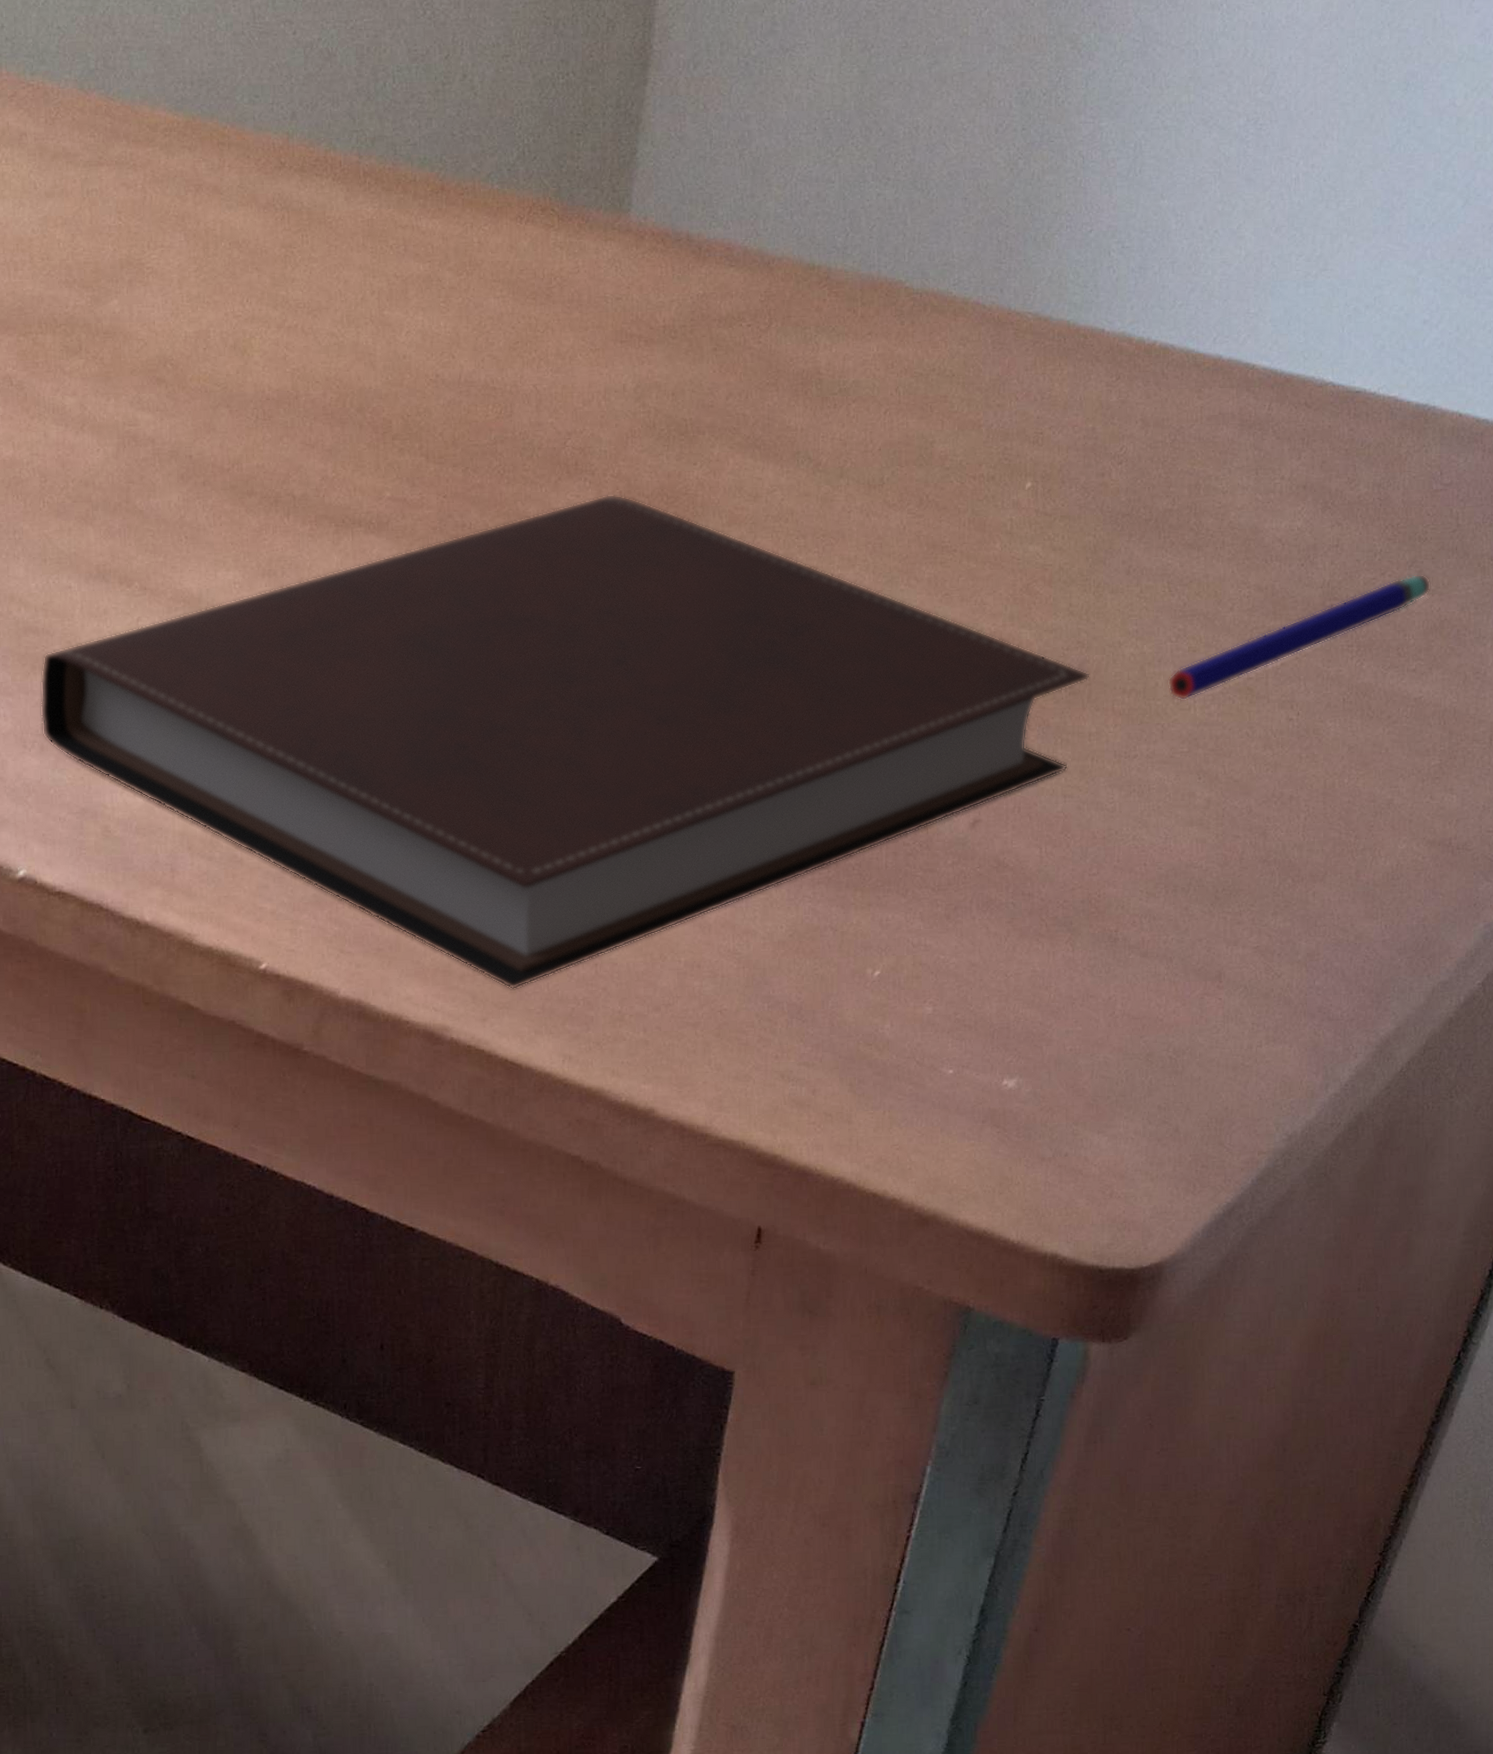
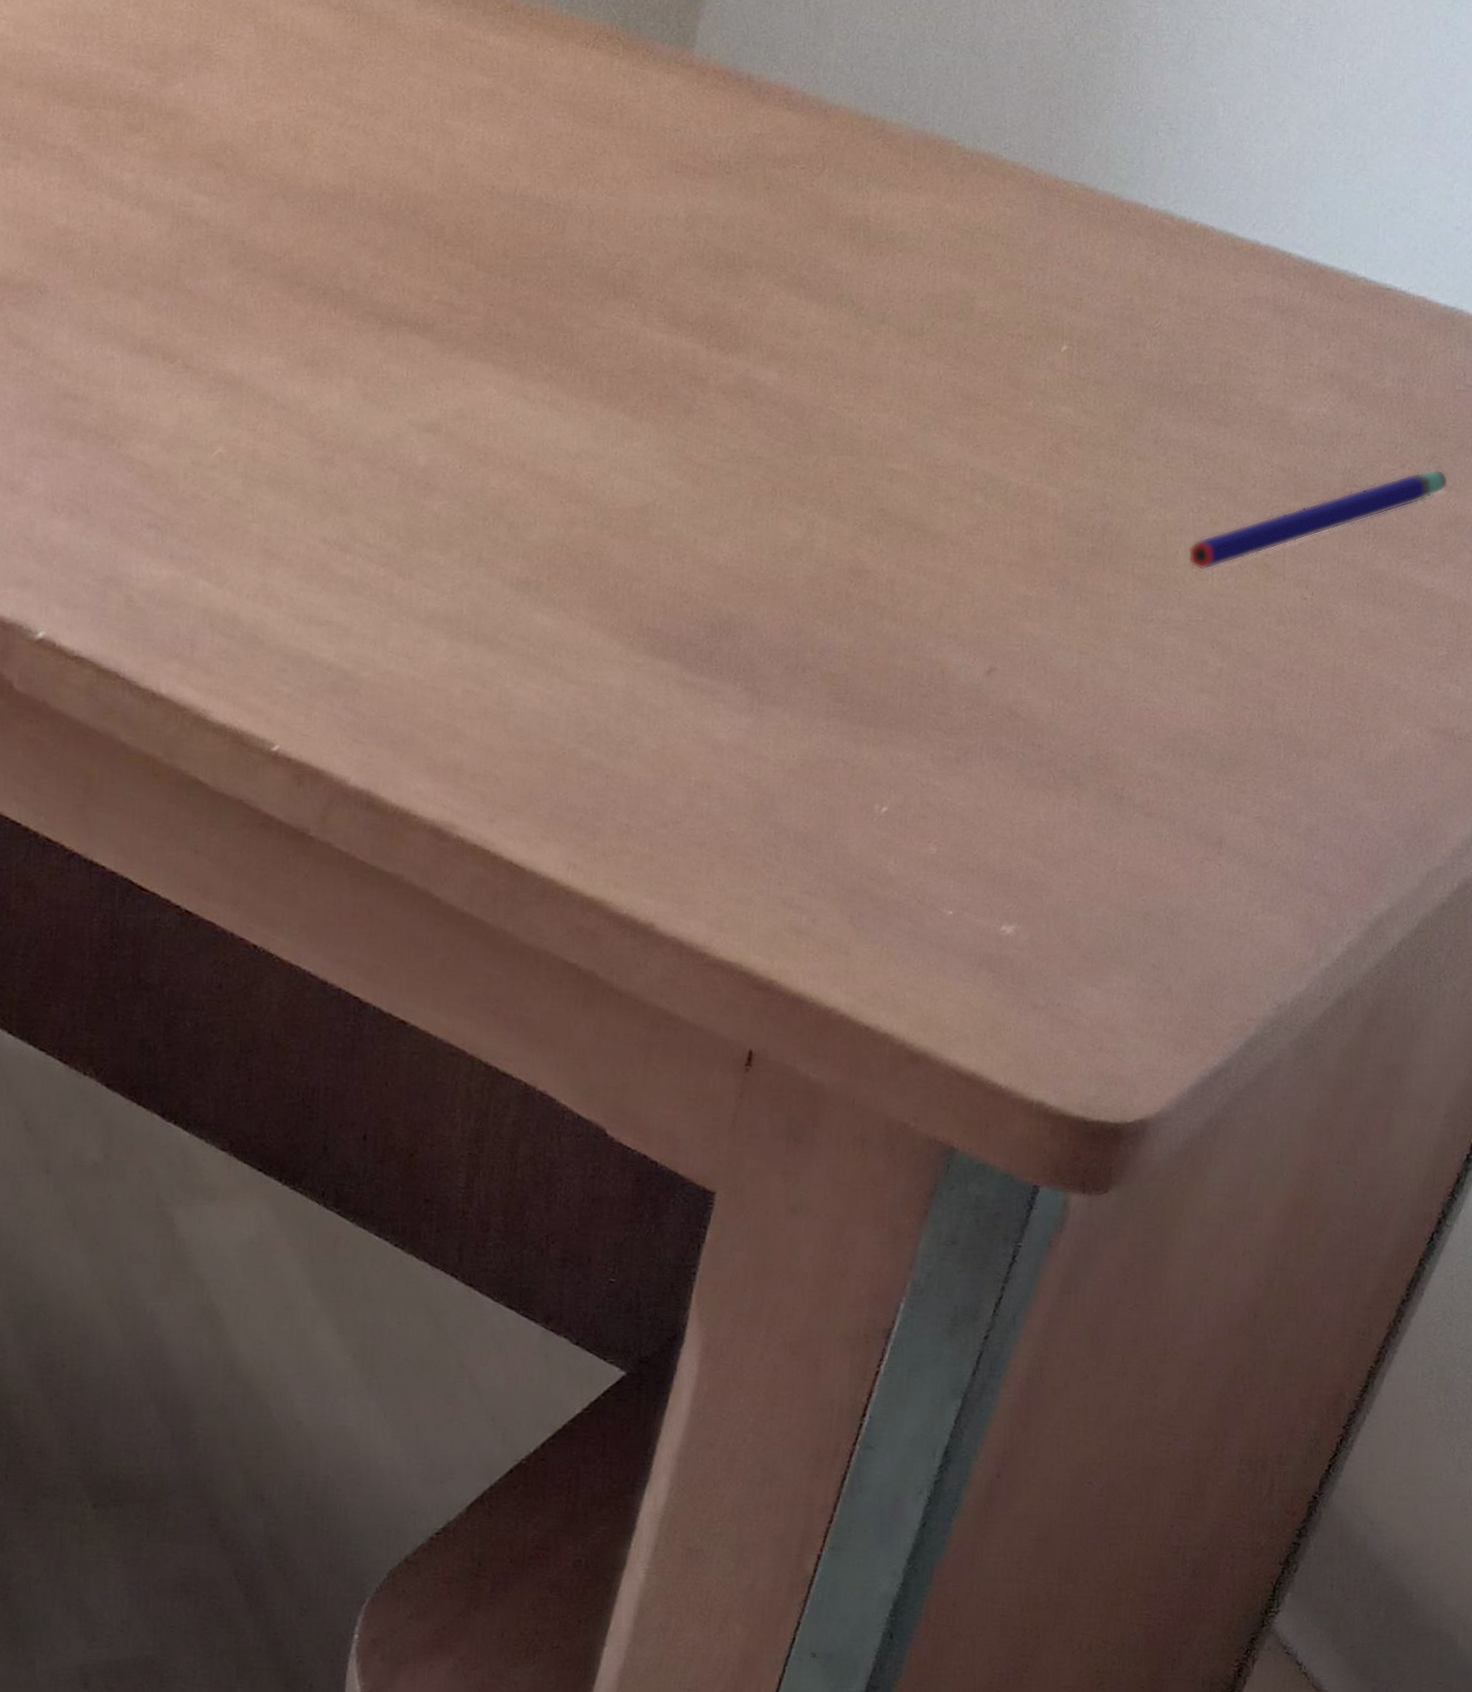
notebook: present [40,494,1090,990] -> none [73,317,1113,794]

